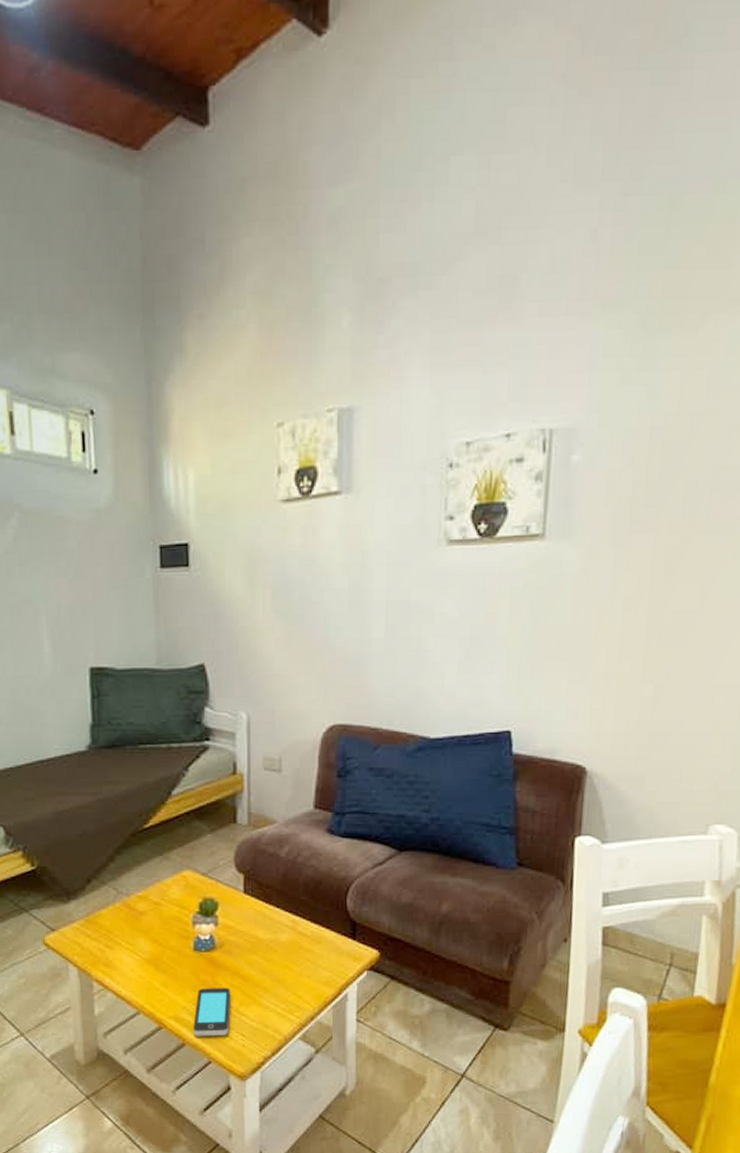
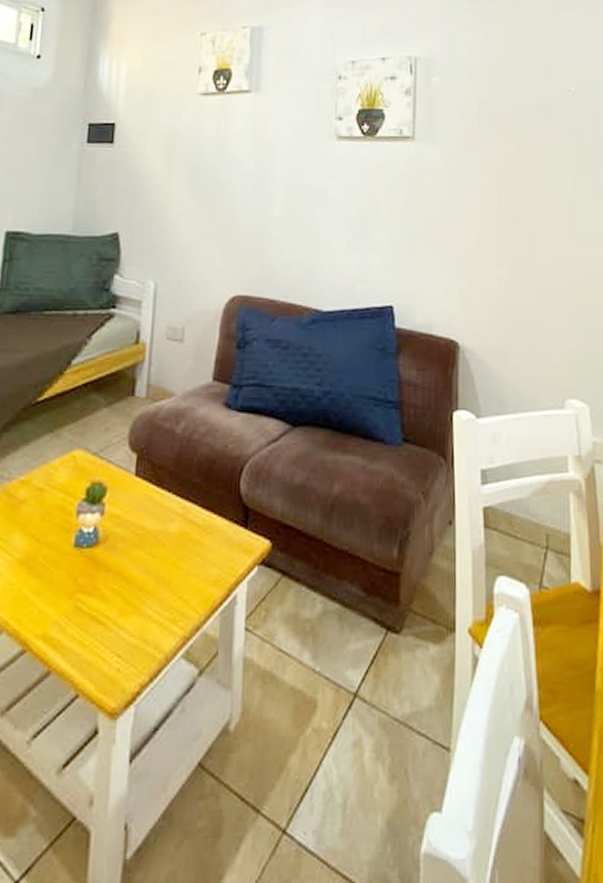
smartphone: present [193,987,231,1036] -> none [62,592,110,661]

